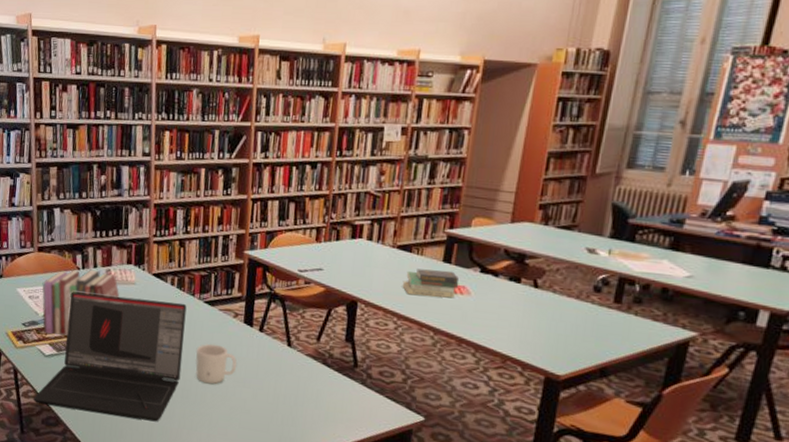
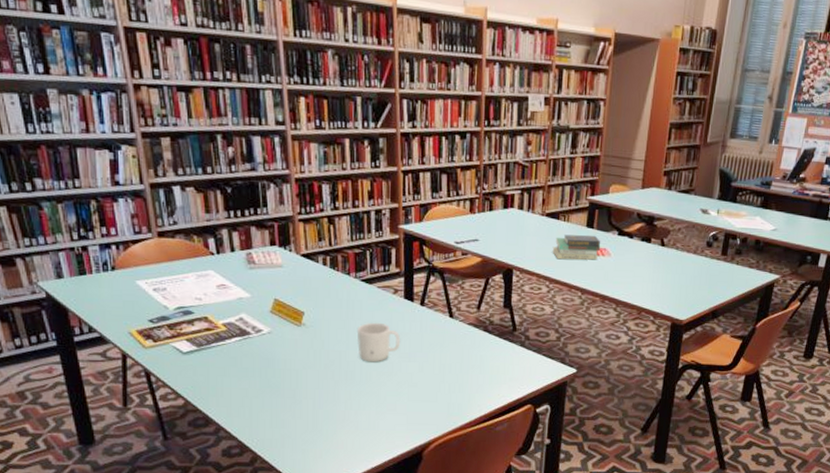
laptop: present [32,291,187,422] -> none [173,280,343,407]
books: present [42,269,120,336] -> none [168,254,266,329]

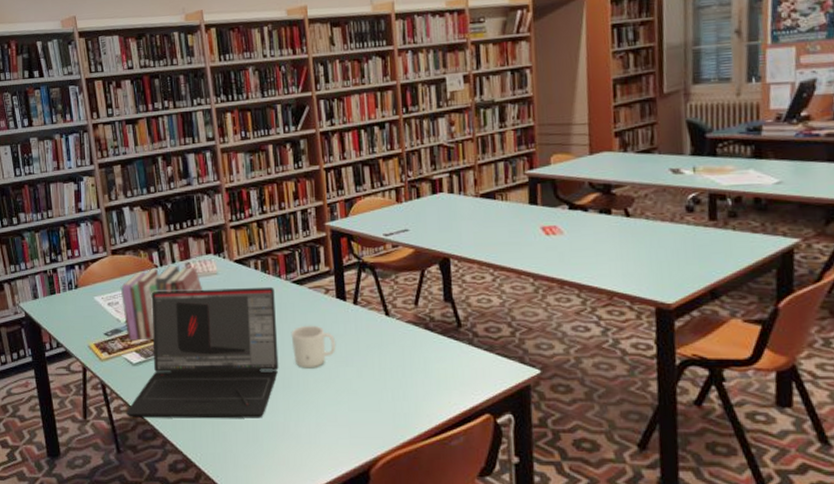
books: none [168,254,266,329] -> present [120,265,203,341]
laptop: none [173,280,343,407] -> present [125,286,279,419]
books: present [552,234,601,260] -> none [492,212,550,243]

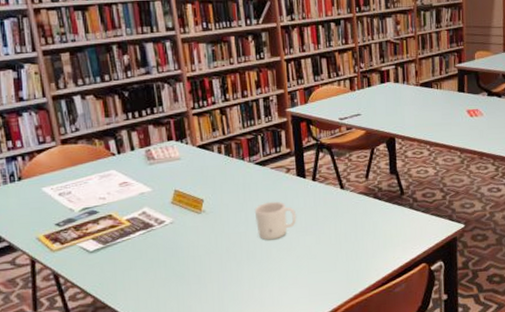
books: present [120,265,203,341] -> none [72,152,166,229]
laptop: present [125,286,279,419] -> none [82,169,243,305]

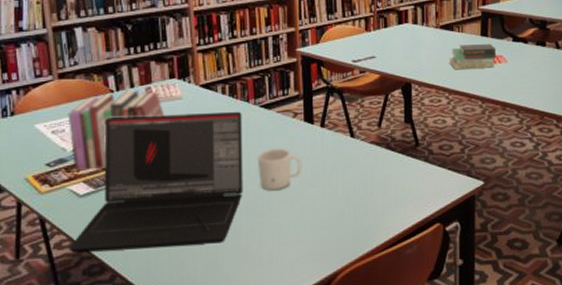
books: none [72,152,166,229] -> present [67,90,165,171]
laptop: none [82,169,243,305] -> present [68,111,243,254]
books: none [429,98,473,124] -> present [449,43,497,70]

